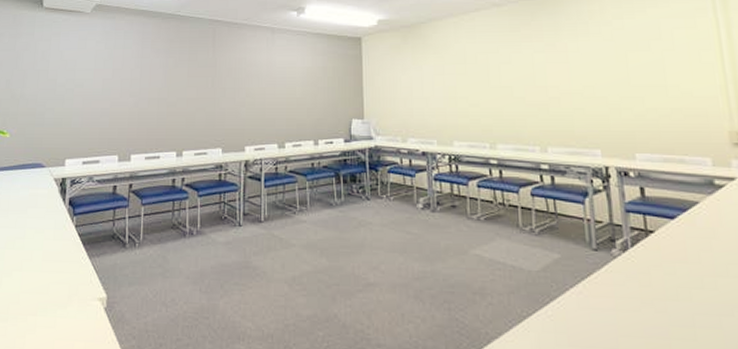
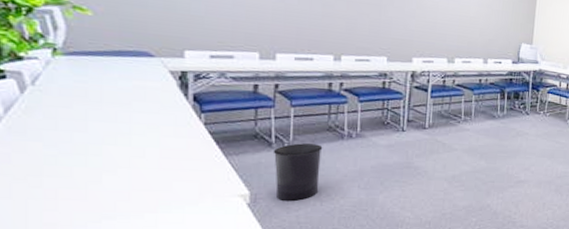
waste bin: none [126,243,168,306] -> present [273,143,323,201]

